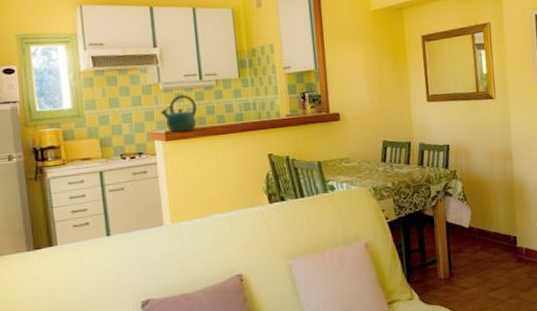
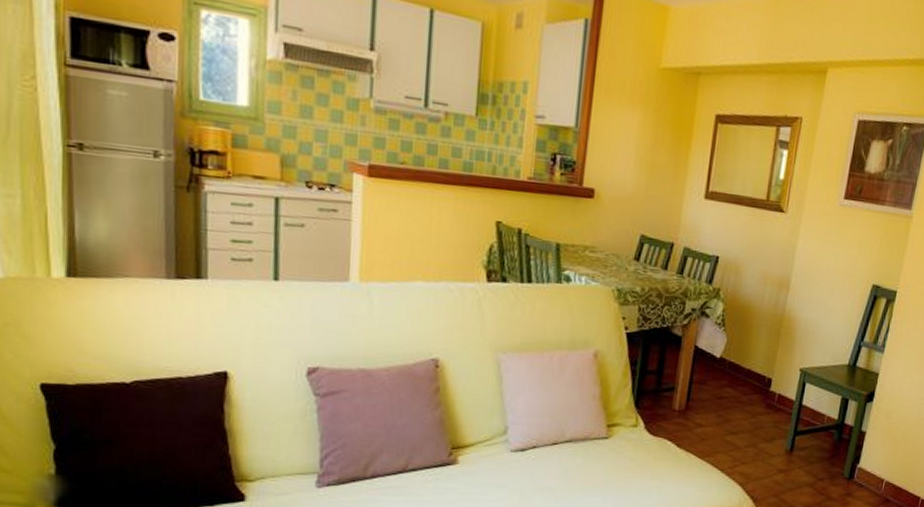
kettle: present [160,94,197,134] -> none [366,121,415,173]

